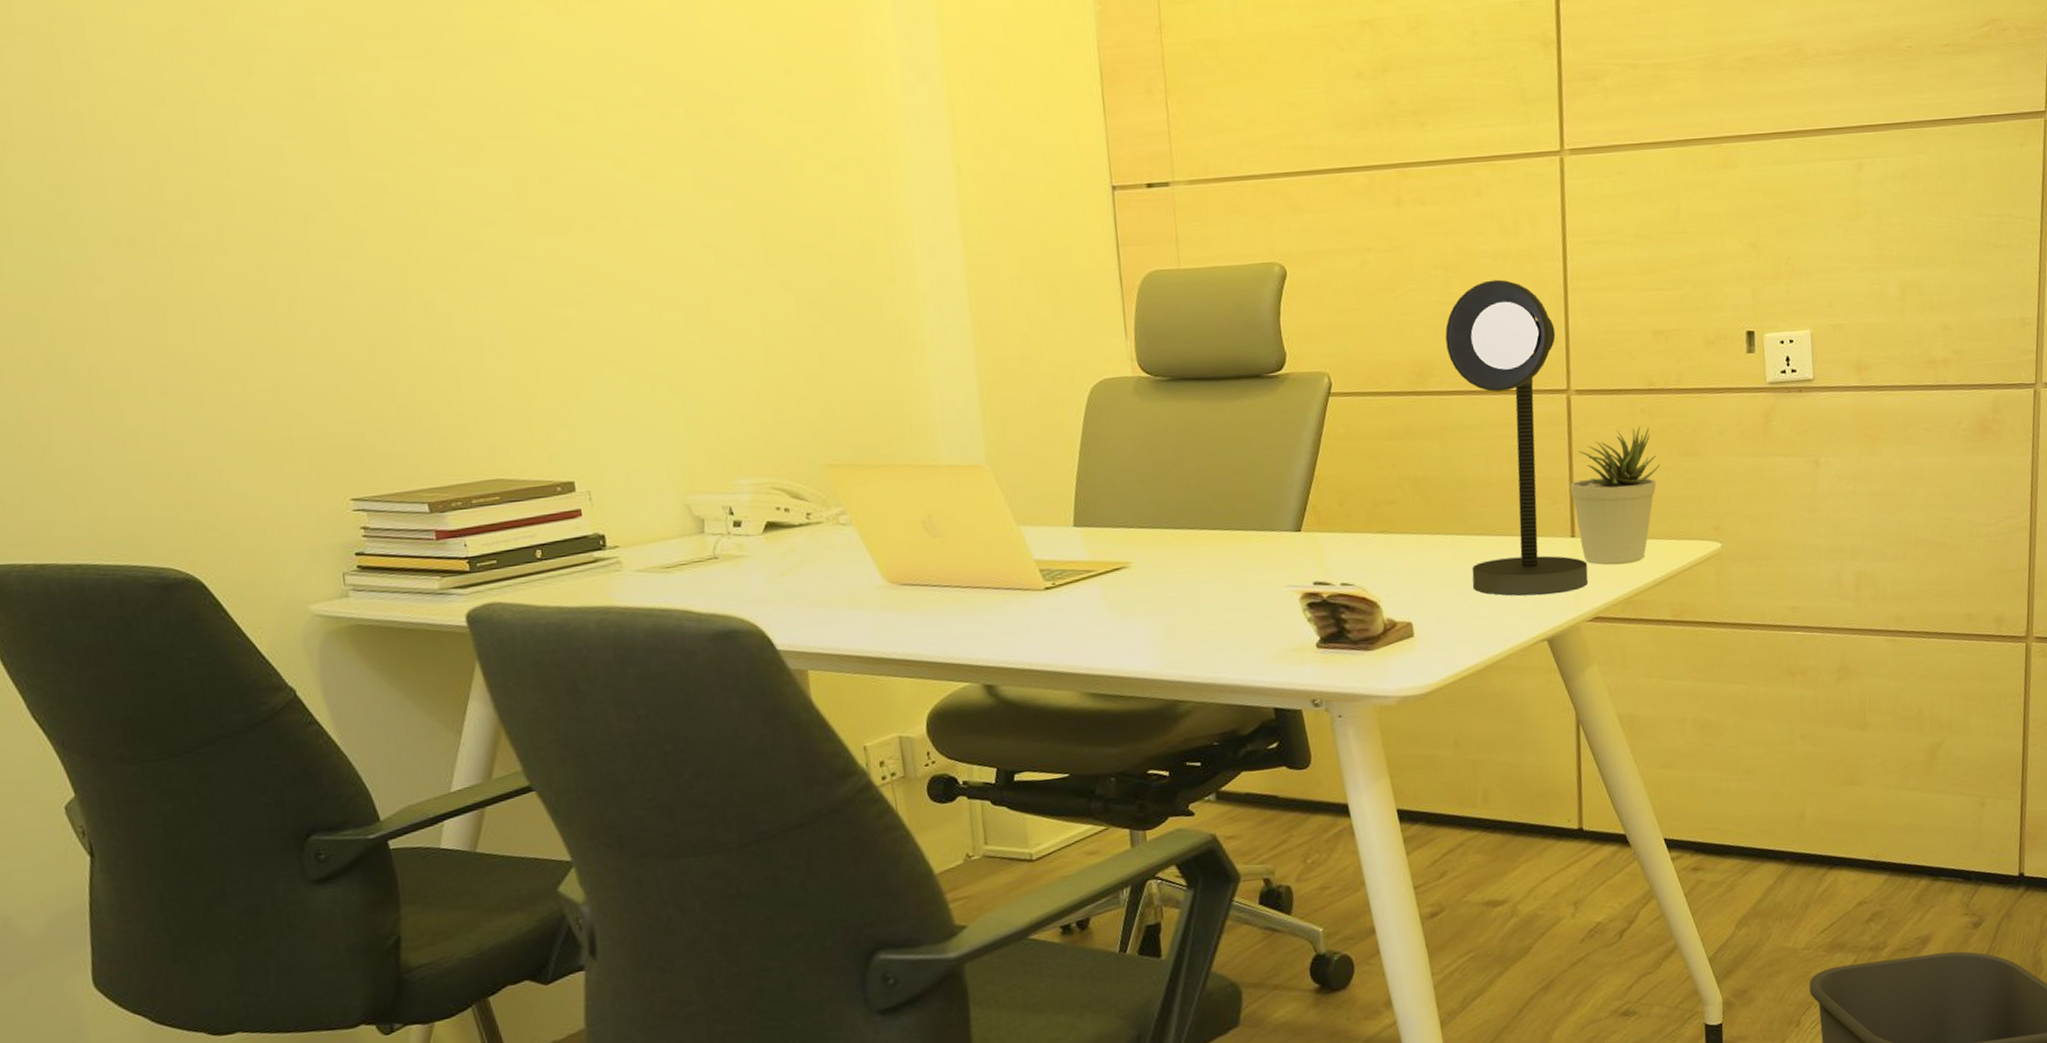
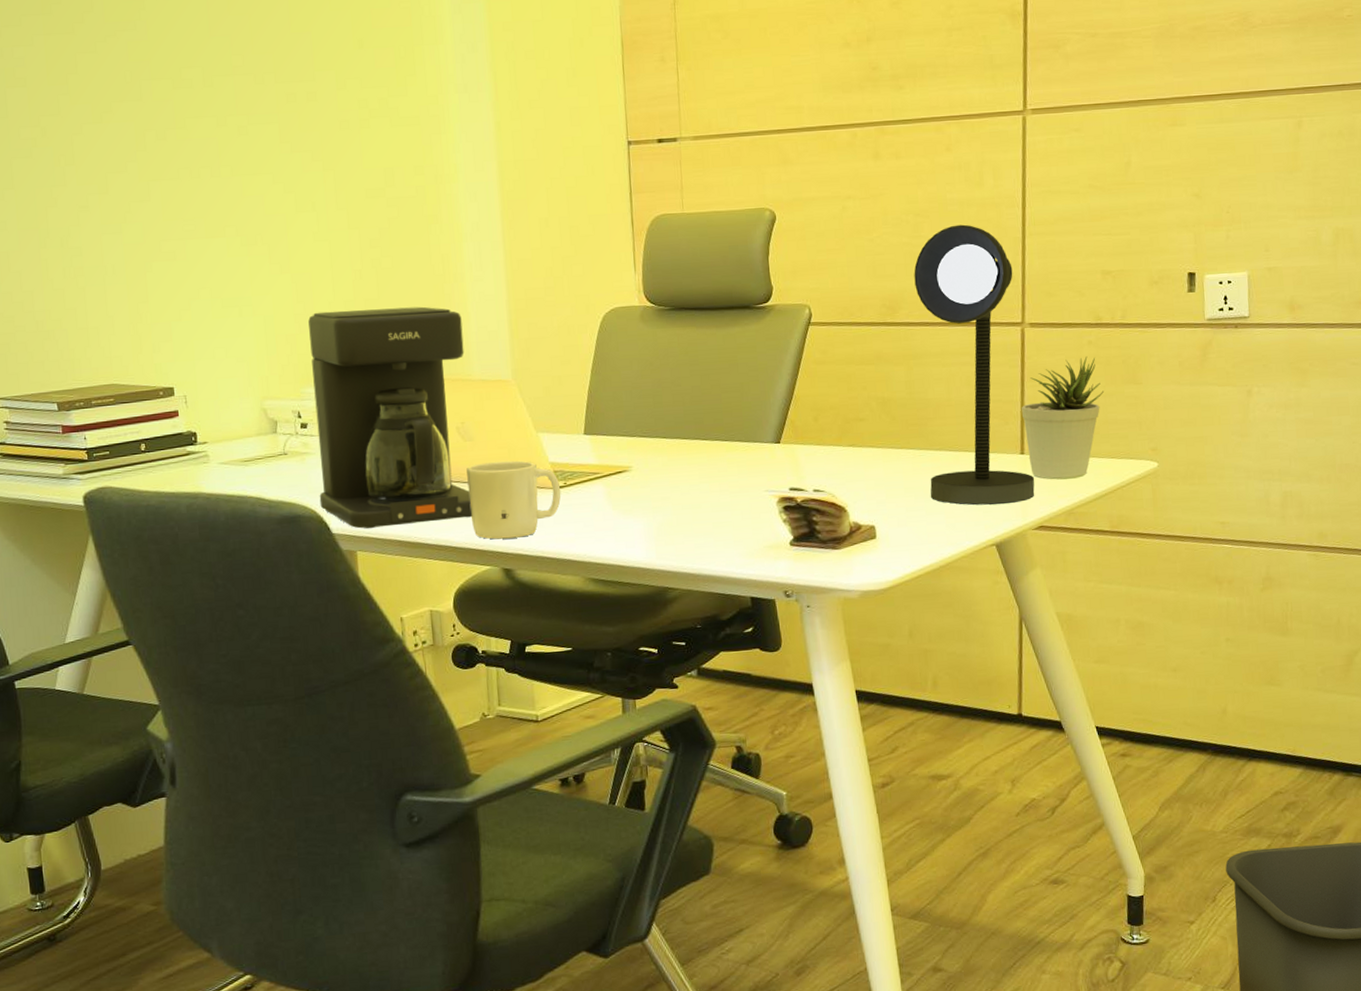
coffee maker: none [737,381,946,644] -> present [308,306,473,529]
mug: none [936,559,1050,651] -> present [466,460,561,540]

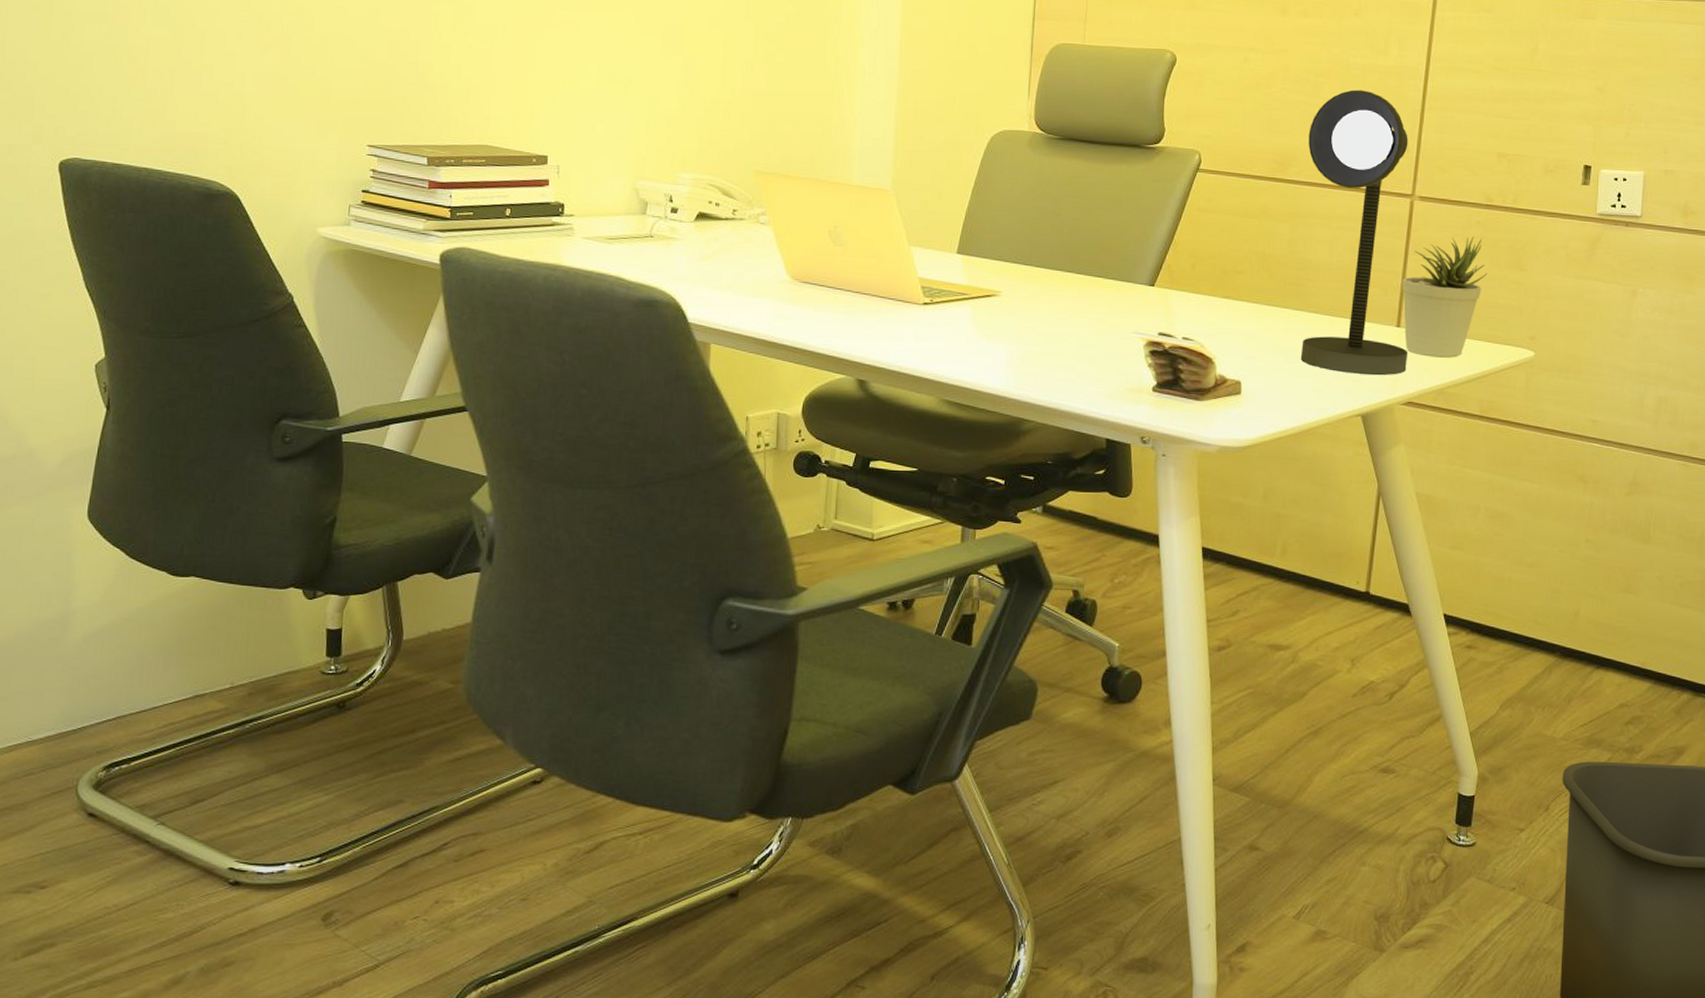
coffee maker: present [308,306,473,529] -> none [679,98,848,324]
mug: present [466,460,561,540] -> none [831,270,927,350]

